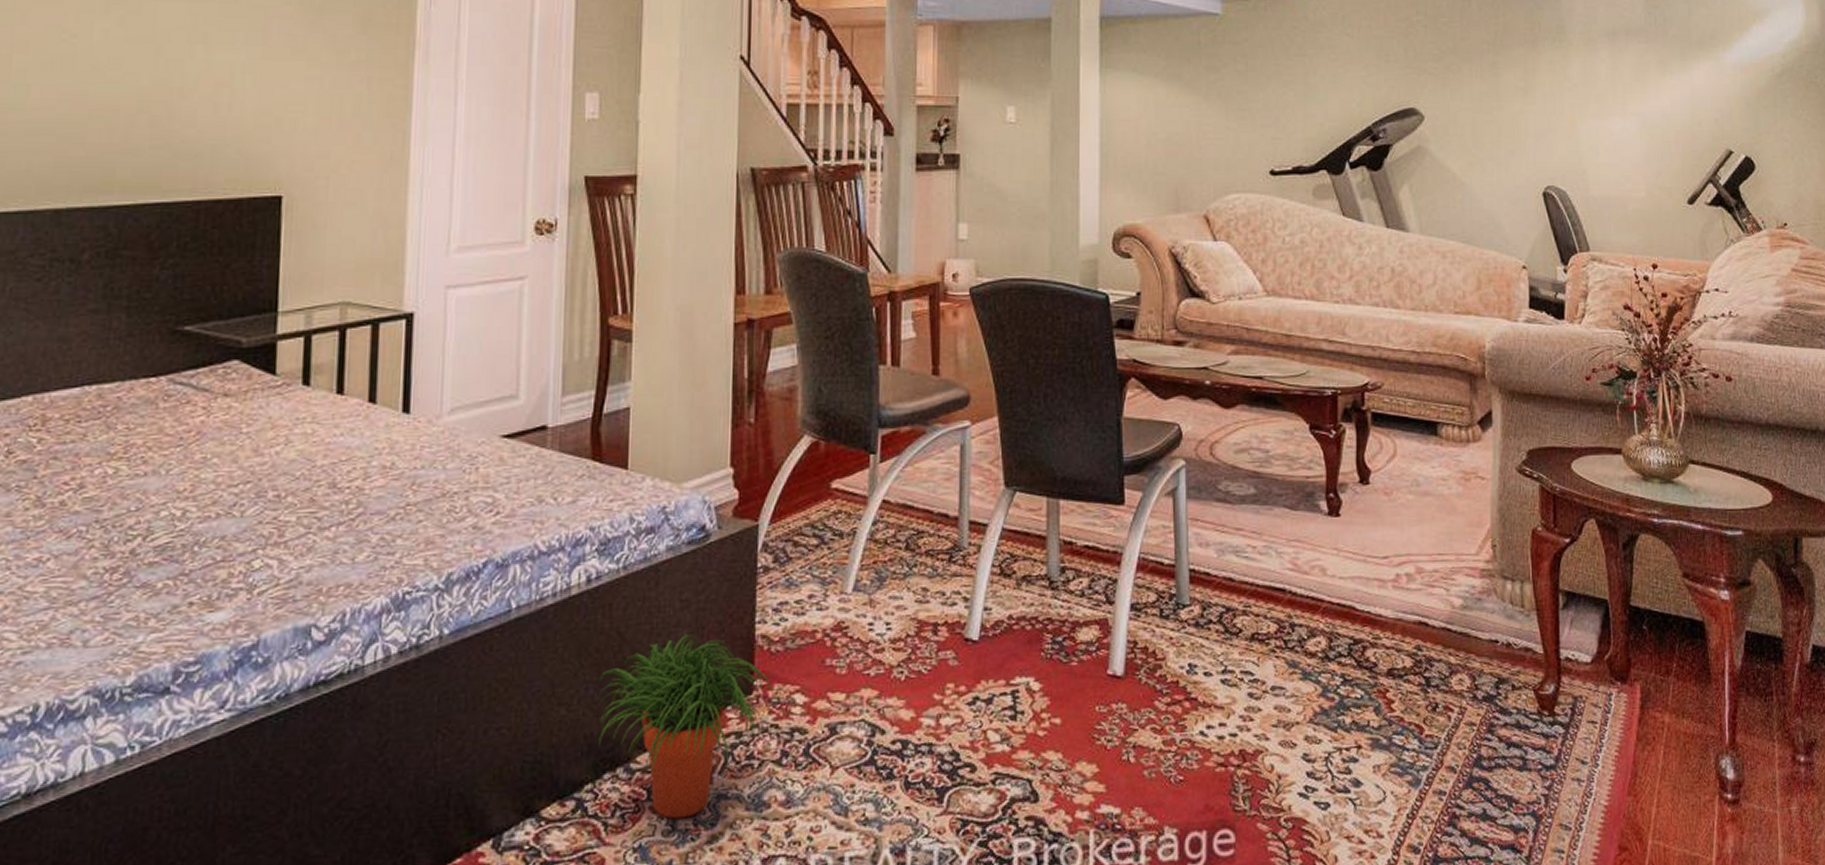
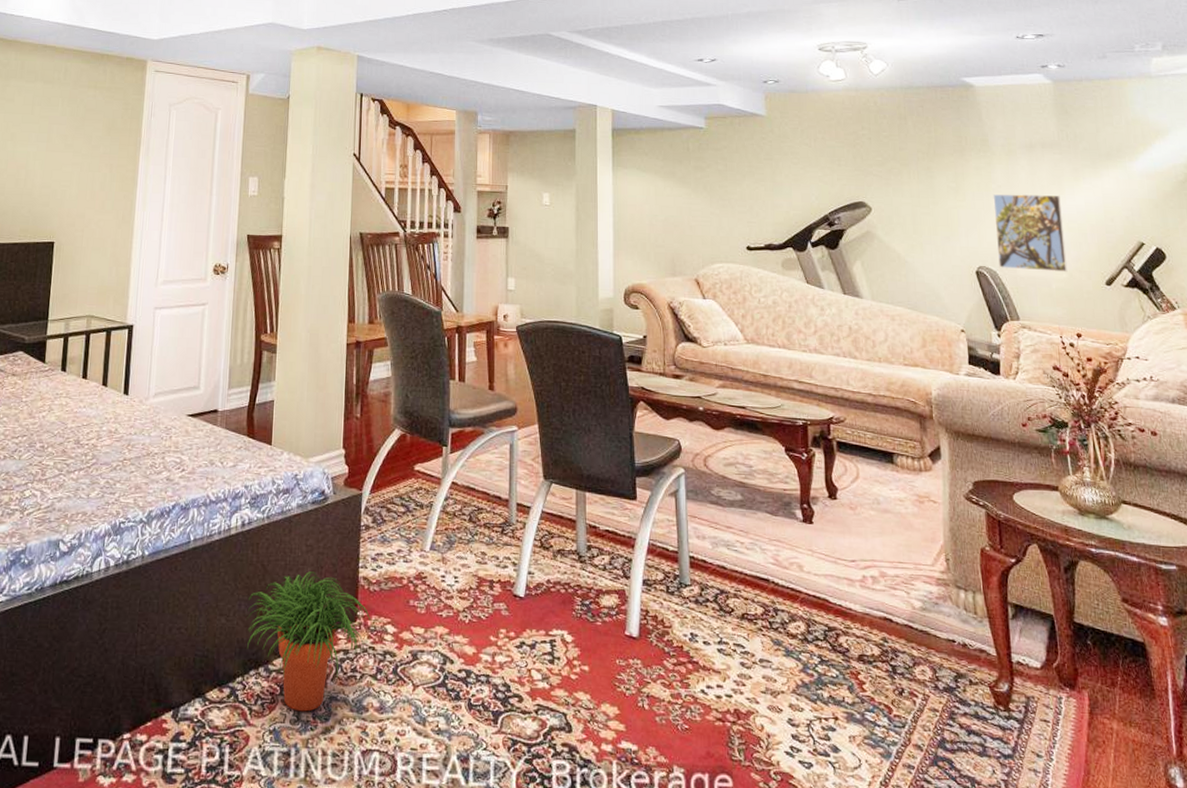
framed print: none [1567,93,1647,190] -> present [993,193,1068,272]

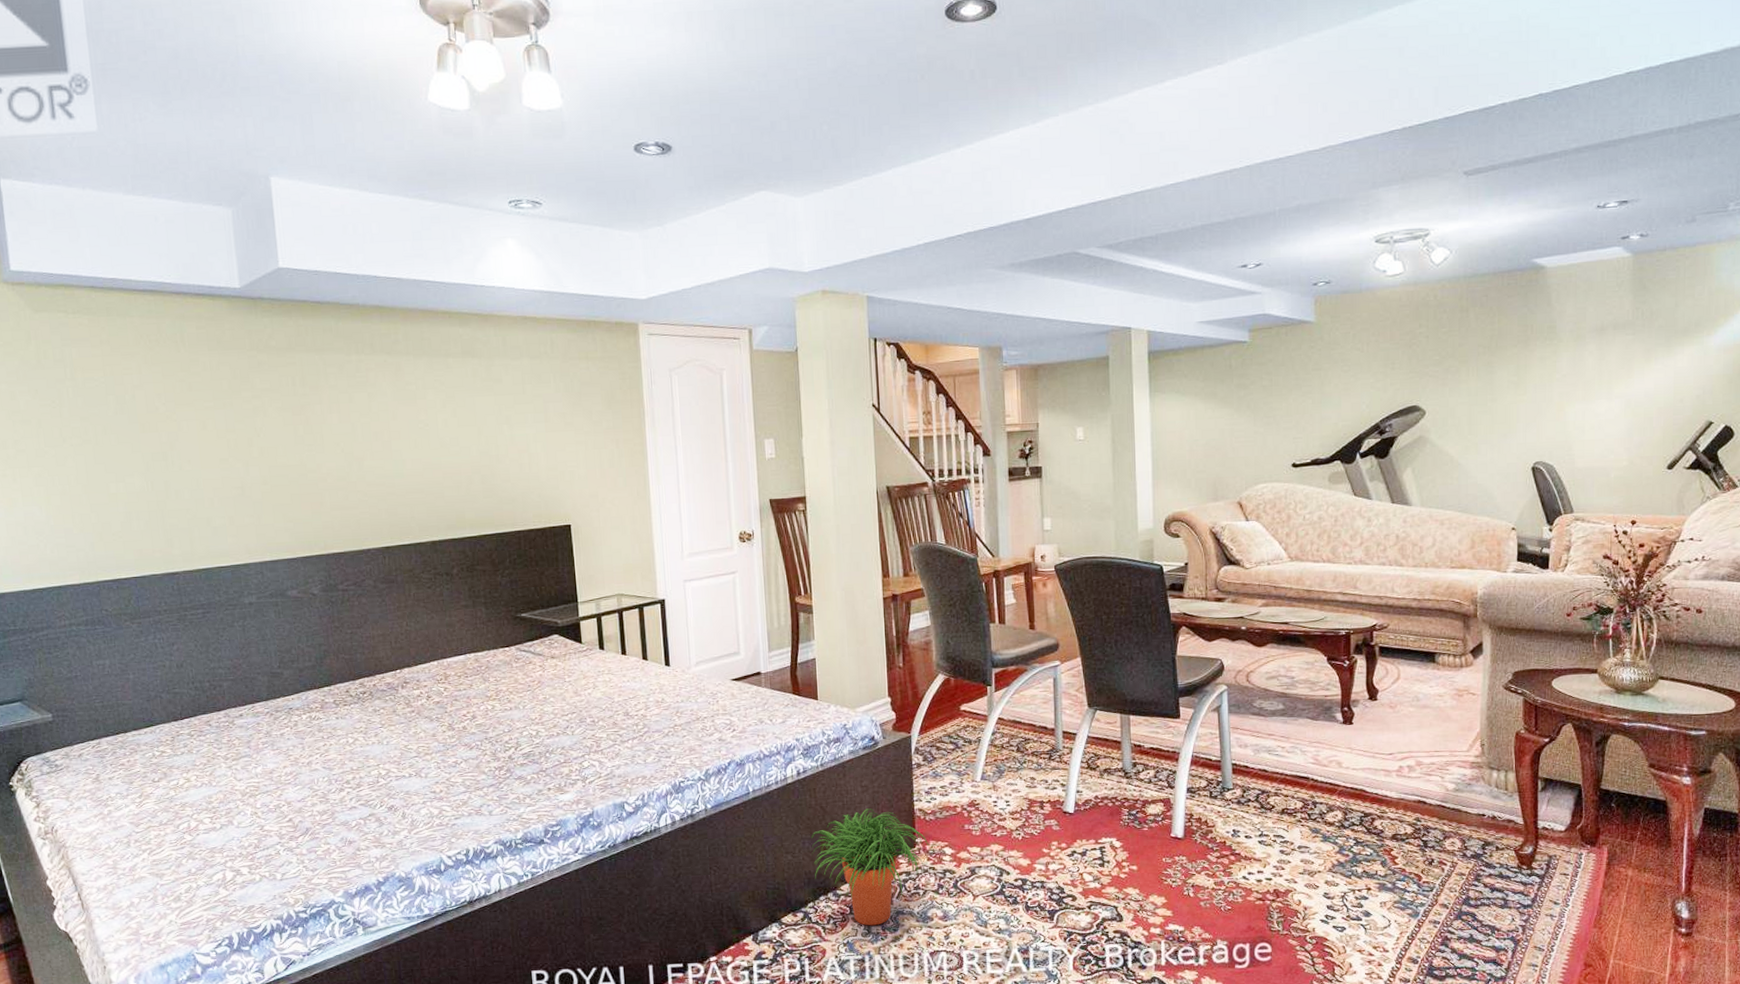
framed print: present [993,193,1068,272] -> none [1556,379,1629,462]

